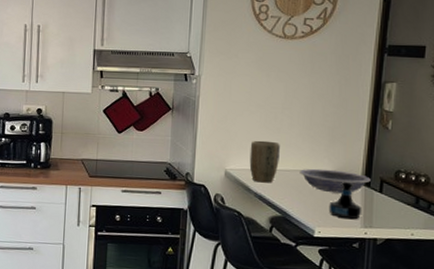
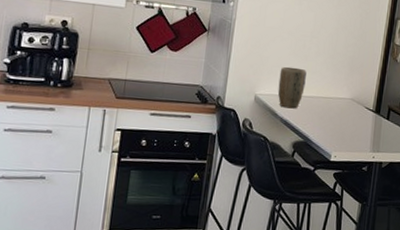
bowl: present [299,168,371,194] -> none [322,96,381,120]
tequila bottle: present [328,181,361,220] -> none [344,108,371,145]

